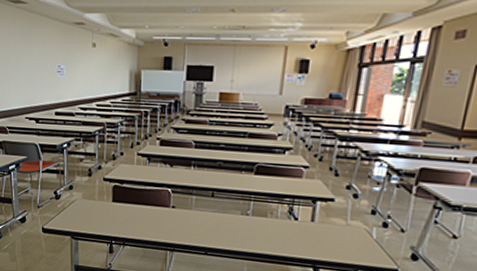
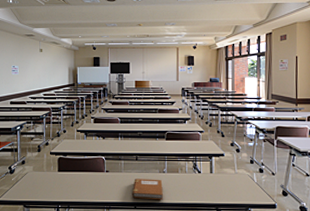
notebook: none [202,219,244,249] -> present [131,178,163,201]

